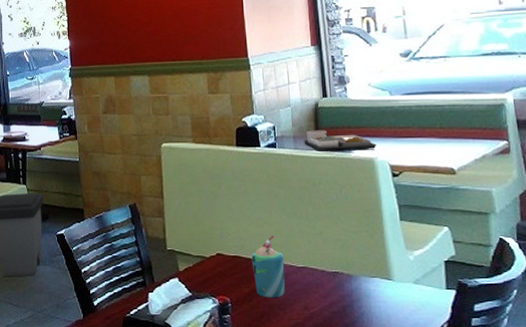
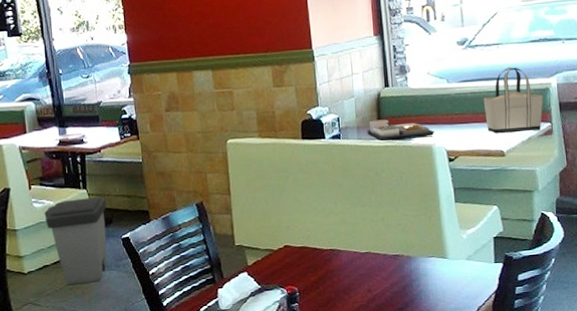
milkshake: present [251,236,285,298] -> none [317,225,350,285]
shopping bag: none [429,81,498,150] -> present [483,67,543,134]

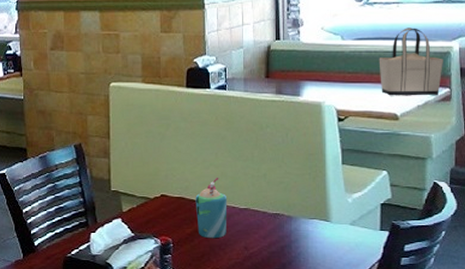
milkshake: none [317,225,350,285] -> present [195,178,228,239]
food tray: present [367,119,435,142] -> none [254,73,325,96]

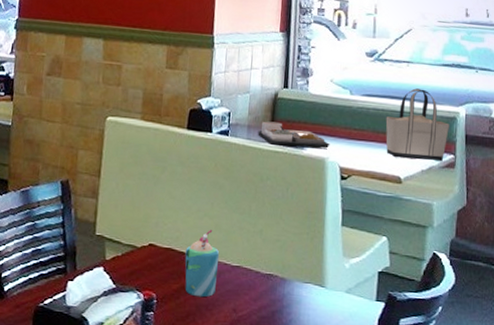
food tray: none [254,73,325,96] -> present [258,121,330,149]

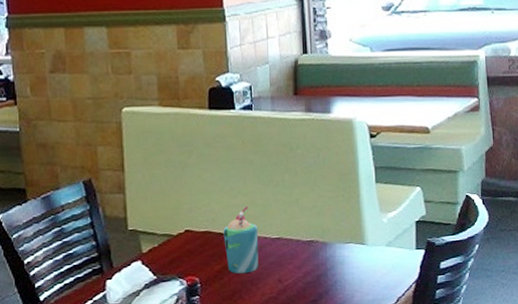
food tray: present [258,121,330,149] -> none [282,89,356,114]
shopping bag: present [385,88,449,162] -> none [408,37,471,109]

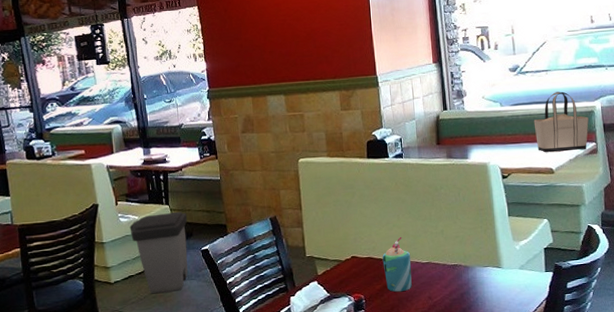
shopping bag: none [408,37,471,109] -> present [533,91,589,153]

